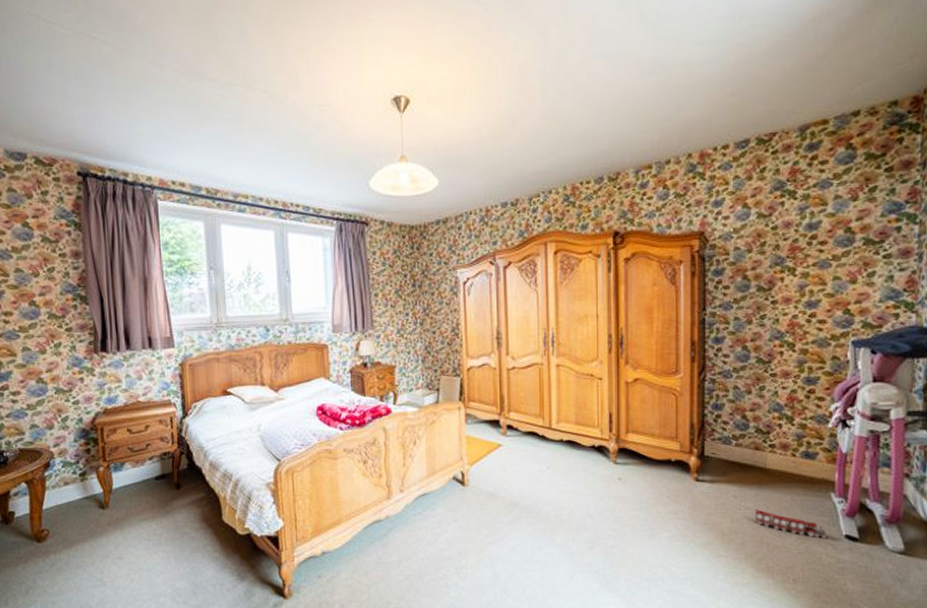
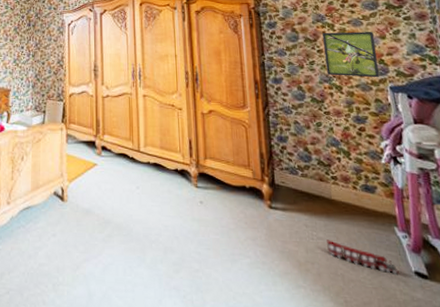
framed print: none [779,275,843,332] -> present [322,32,379,78]

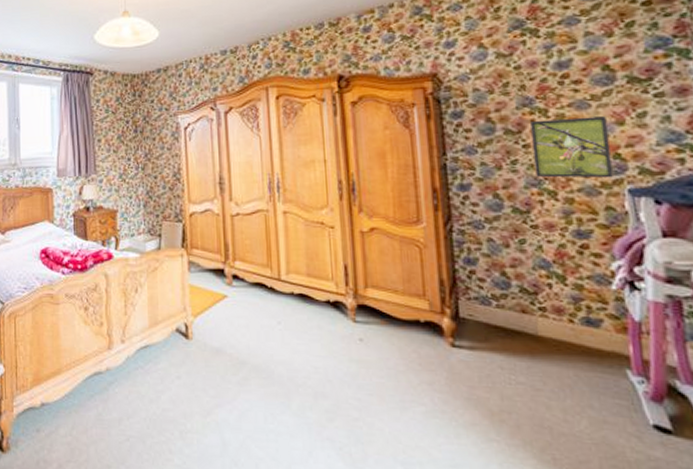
train: present [327,239,399,274] -> none [529,385,631,428]

